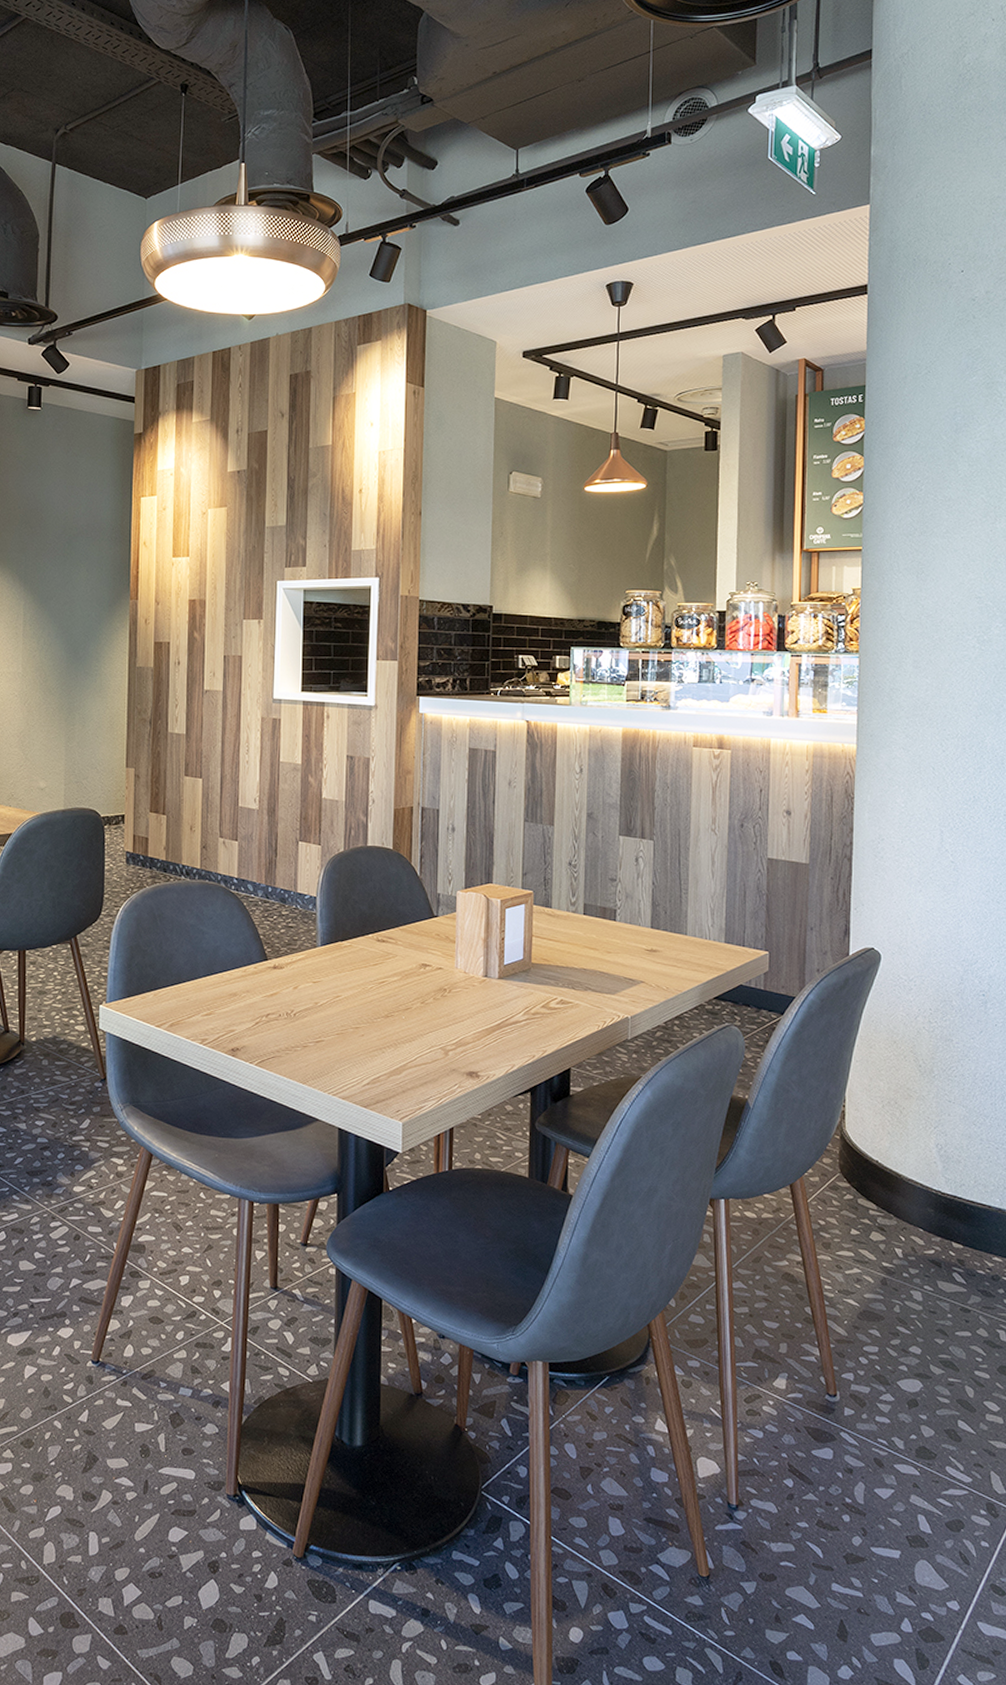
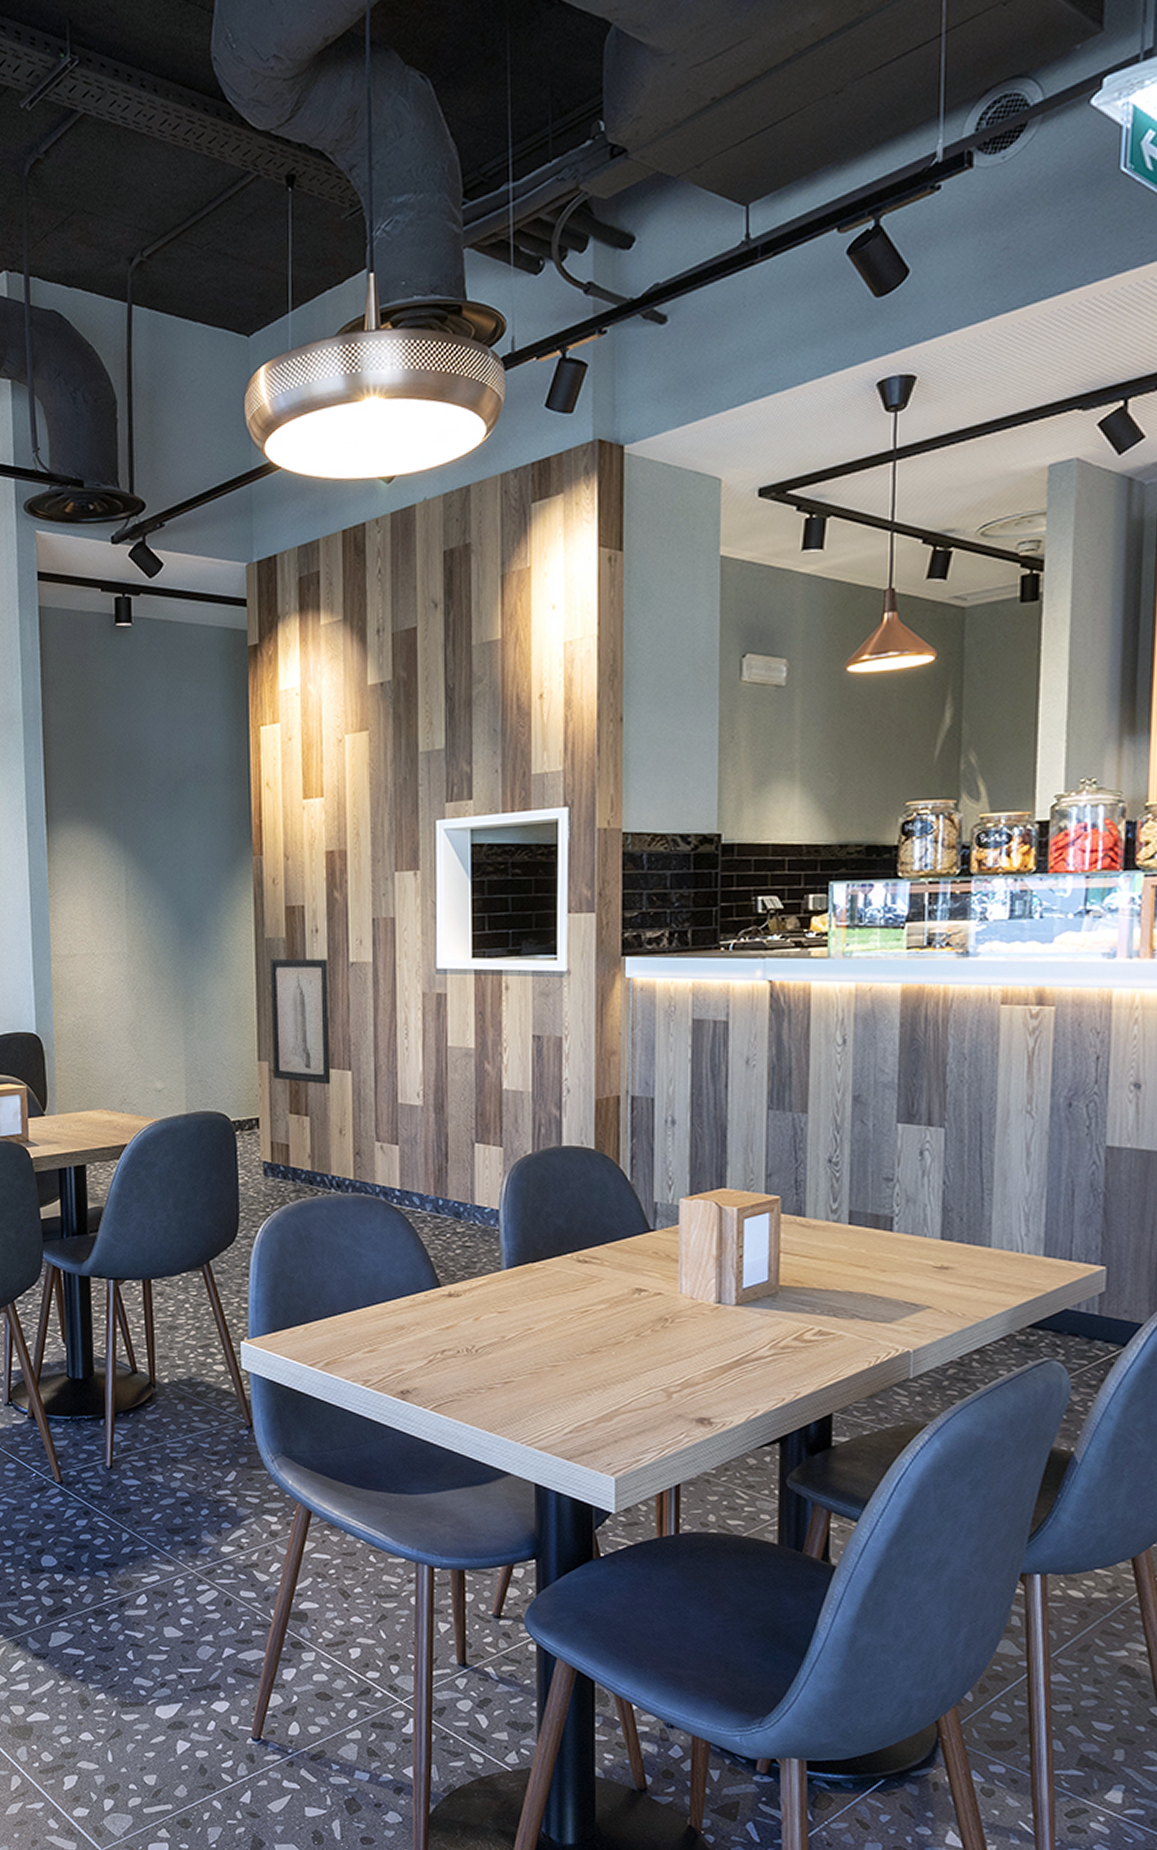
wall art: none [138,684,186,789] -> present [269,958,331,1085]

